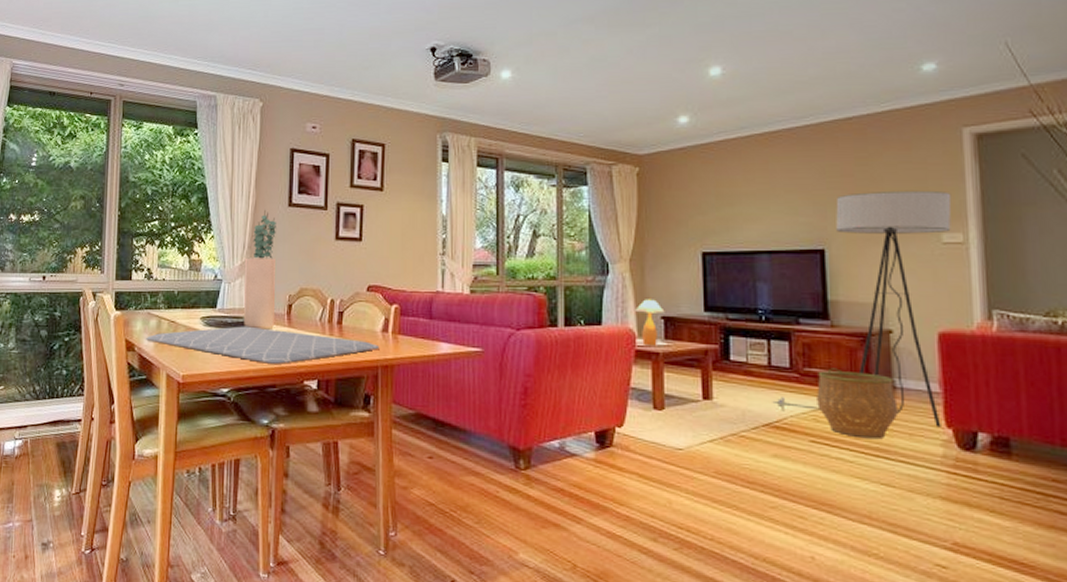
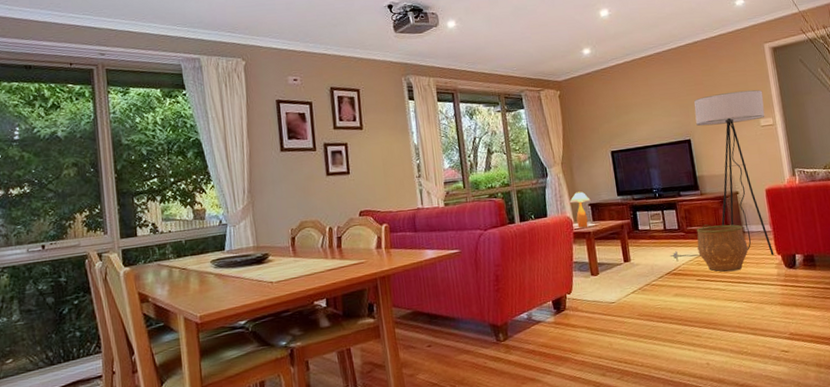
placemat: present [145,326,380,364] -> none [158,258,376,293]
vase: present [243,209,277,330] -> none [246,156,281,264]

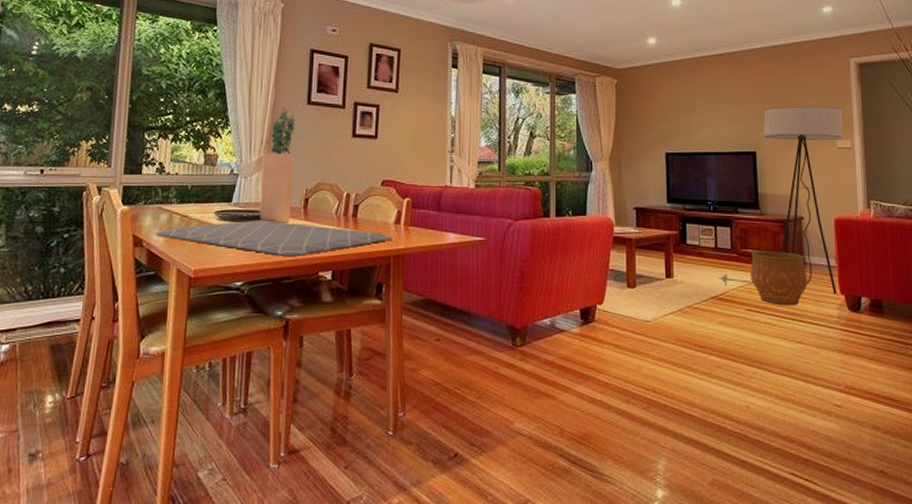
placemat: none [158,258,376,293] -> present [154,220,392,256]
vase: none [246,156,281,264] -> present [260,106,295,223]
table lamp: present [569,189,591,229] -> none [612,190,637,234]

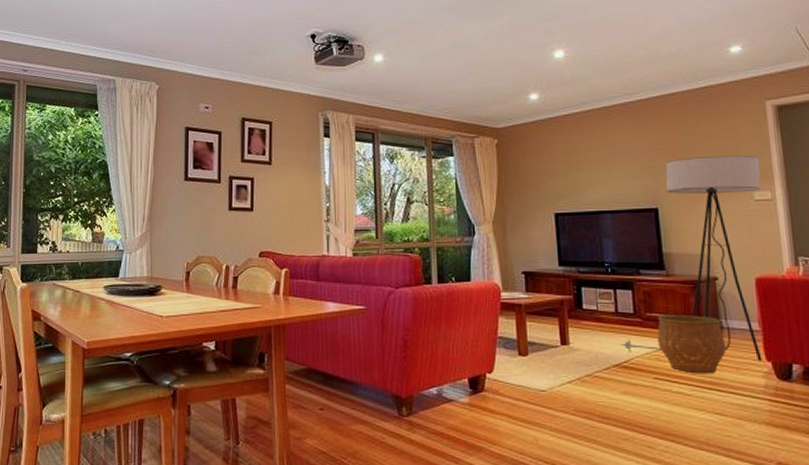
placemat: present [154,220,392,256] -> none [50,293,272,328]
vase: present [260,106,295,223] -> none [144,183,175,296]

